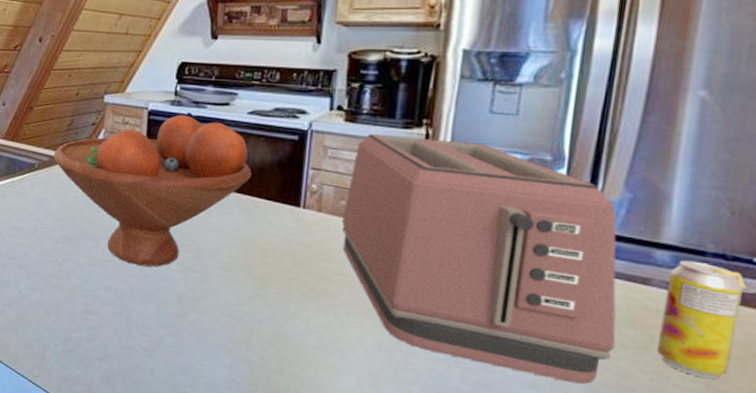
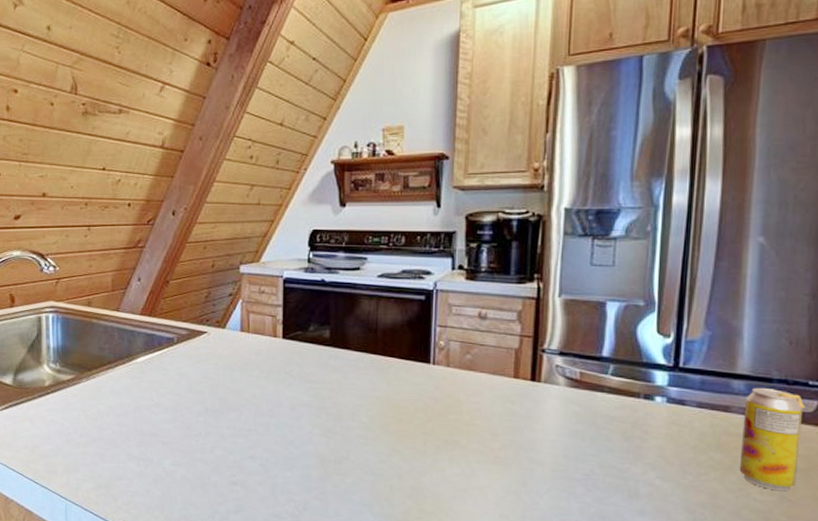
fruit bowl: present [53,114,252,267] -> none [192,281,384,433]
toaster: present [341,134,617,384] -> none [468,291,706,507]

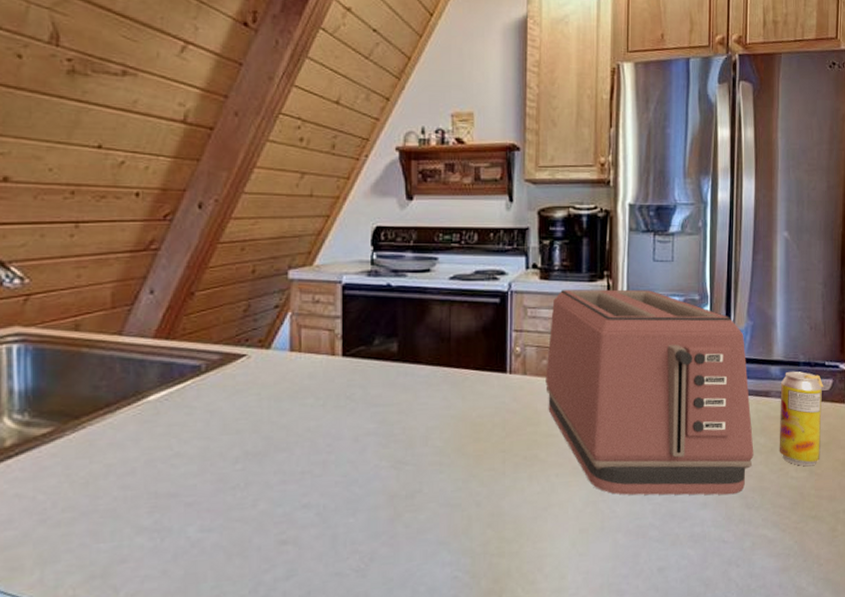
toaster: none [468,291,706,507] -> present [545,289,754,495]

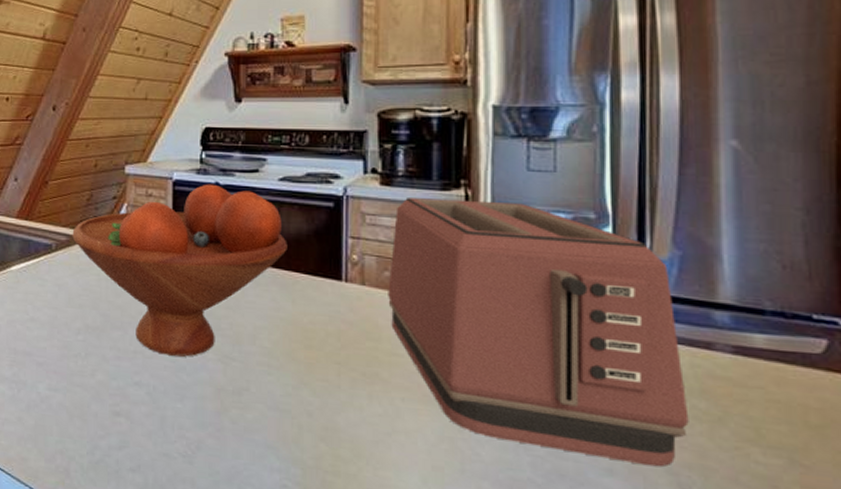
fruit bowl: none [226,286,458,471] -> present [72,184,287,357]
beverage can: present [779,371,824,467] -> none [731,320,812,453]

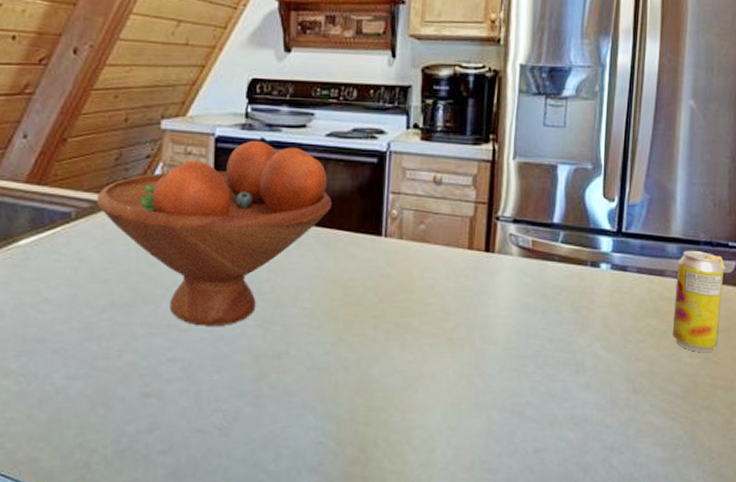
toaster: present [388,198,689,467] -> none [422,152,645,378]
beverage can: none [731,320,812,453] -> present [672,250,726,353]

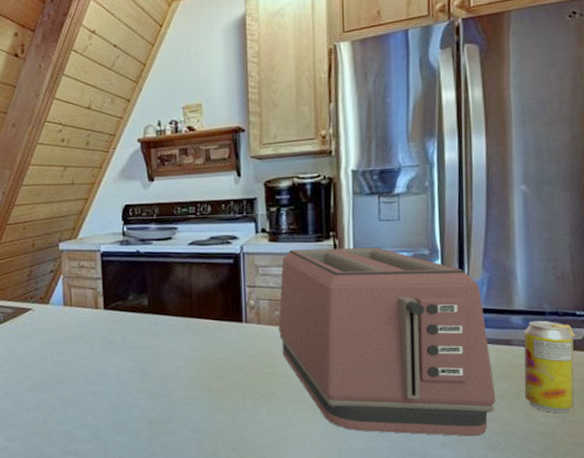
fruit bowl: present [96,140,332,326] -> none [17,252,198,399]
toaster: none [422,152,645,378] -> present [278,247,496,437]

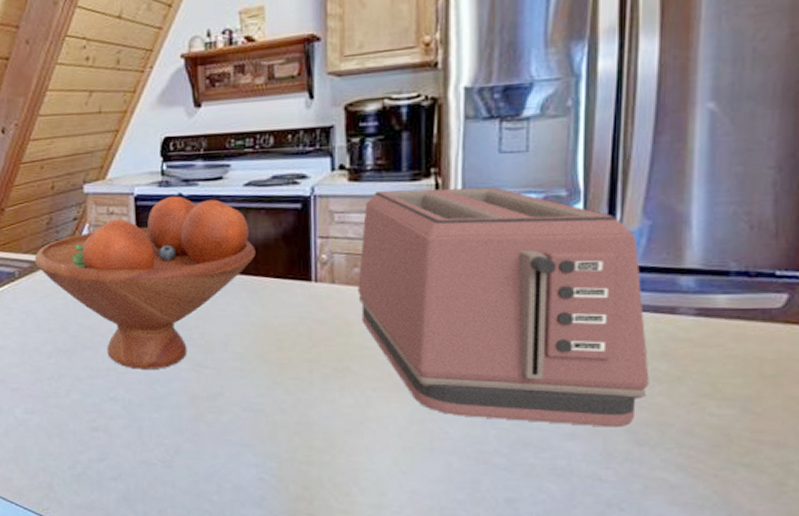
fruit bowl: none [17,252,198,399] -> present [34,195,256,369]
beverage can: present [523,320,576,414] -> none [690,282,772,403]

